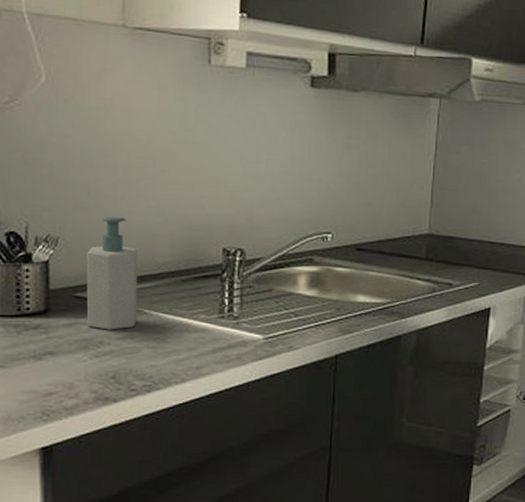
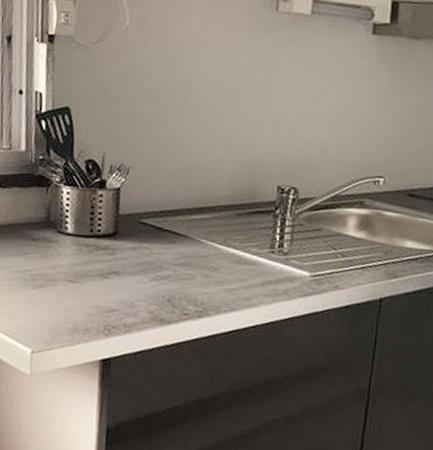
soap bottle: present [86,216,138,330] -> none [150,150,199,256]

